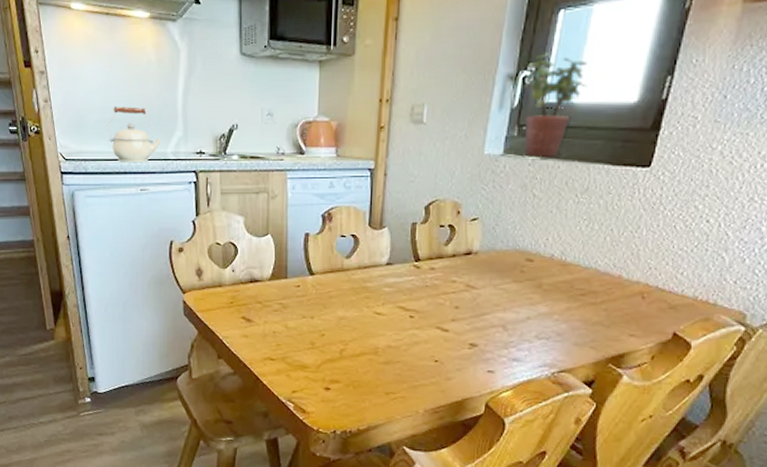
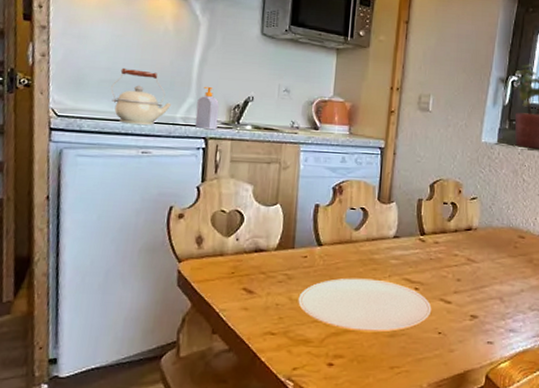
soap bottle: none [184,117,206,163] -> present [195,86,220,130]
plate: none [294,306,428,360] -> present [298,278,432,333]

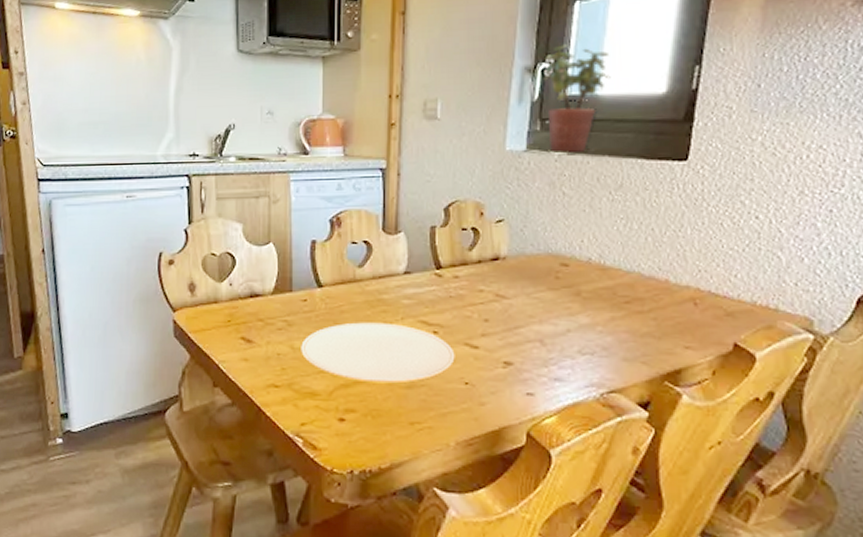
kettle: present [110,67,172,126] -> none [90,107,152,168]
soap bottle: present [195,86,220,130] -> none [176,117,200,166]

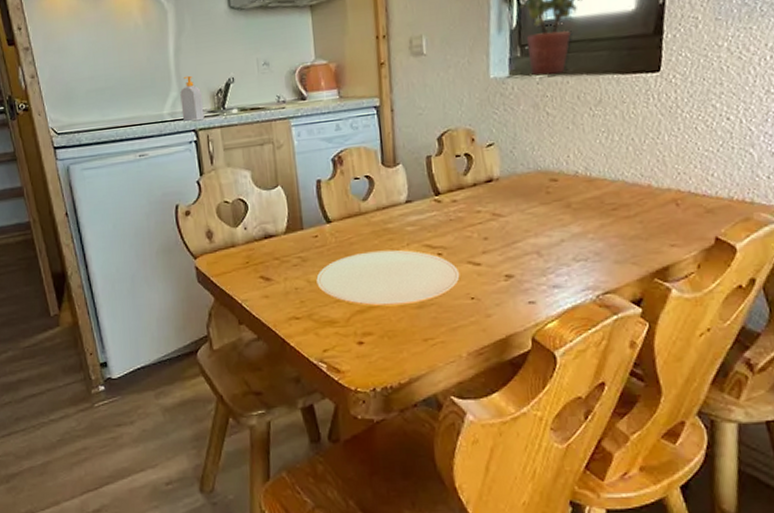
soap bottle: none [176,117,200,166] -> present [180,75,205,122]

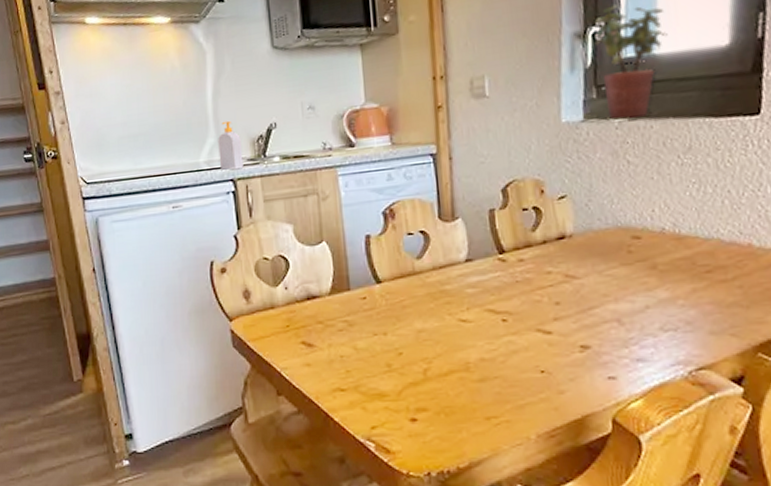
plate: present [316,250,460,307] -> none [364,314,528,379]

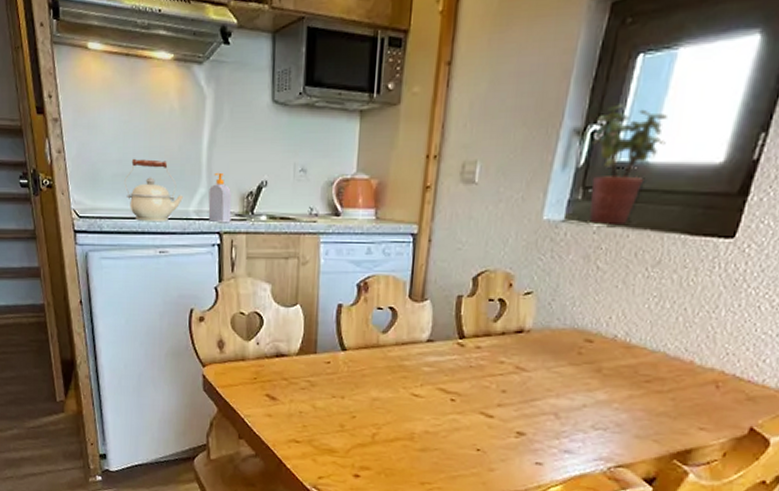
kettle: none [131,117,193,180] -> present [124,158,184,223]

